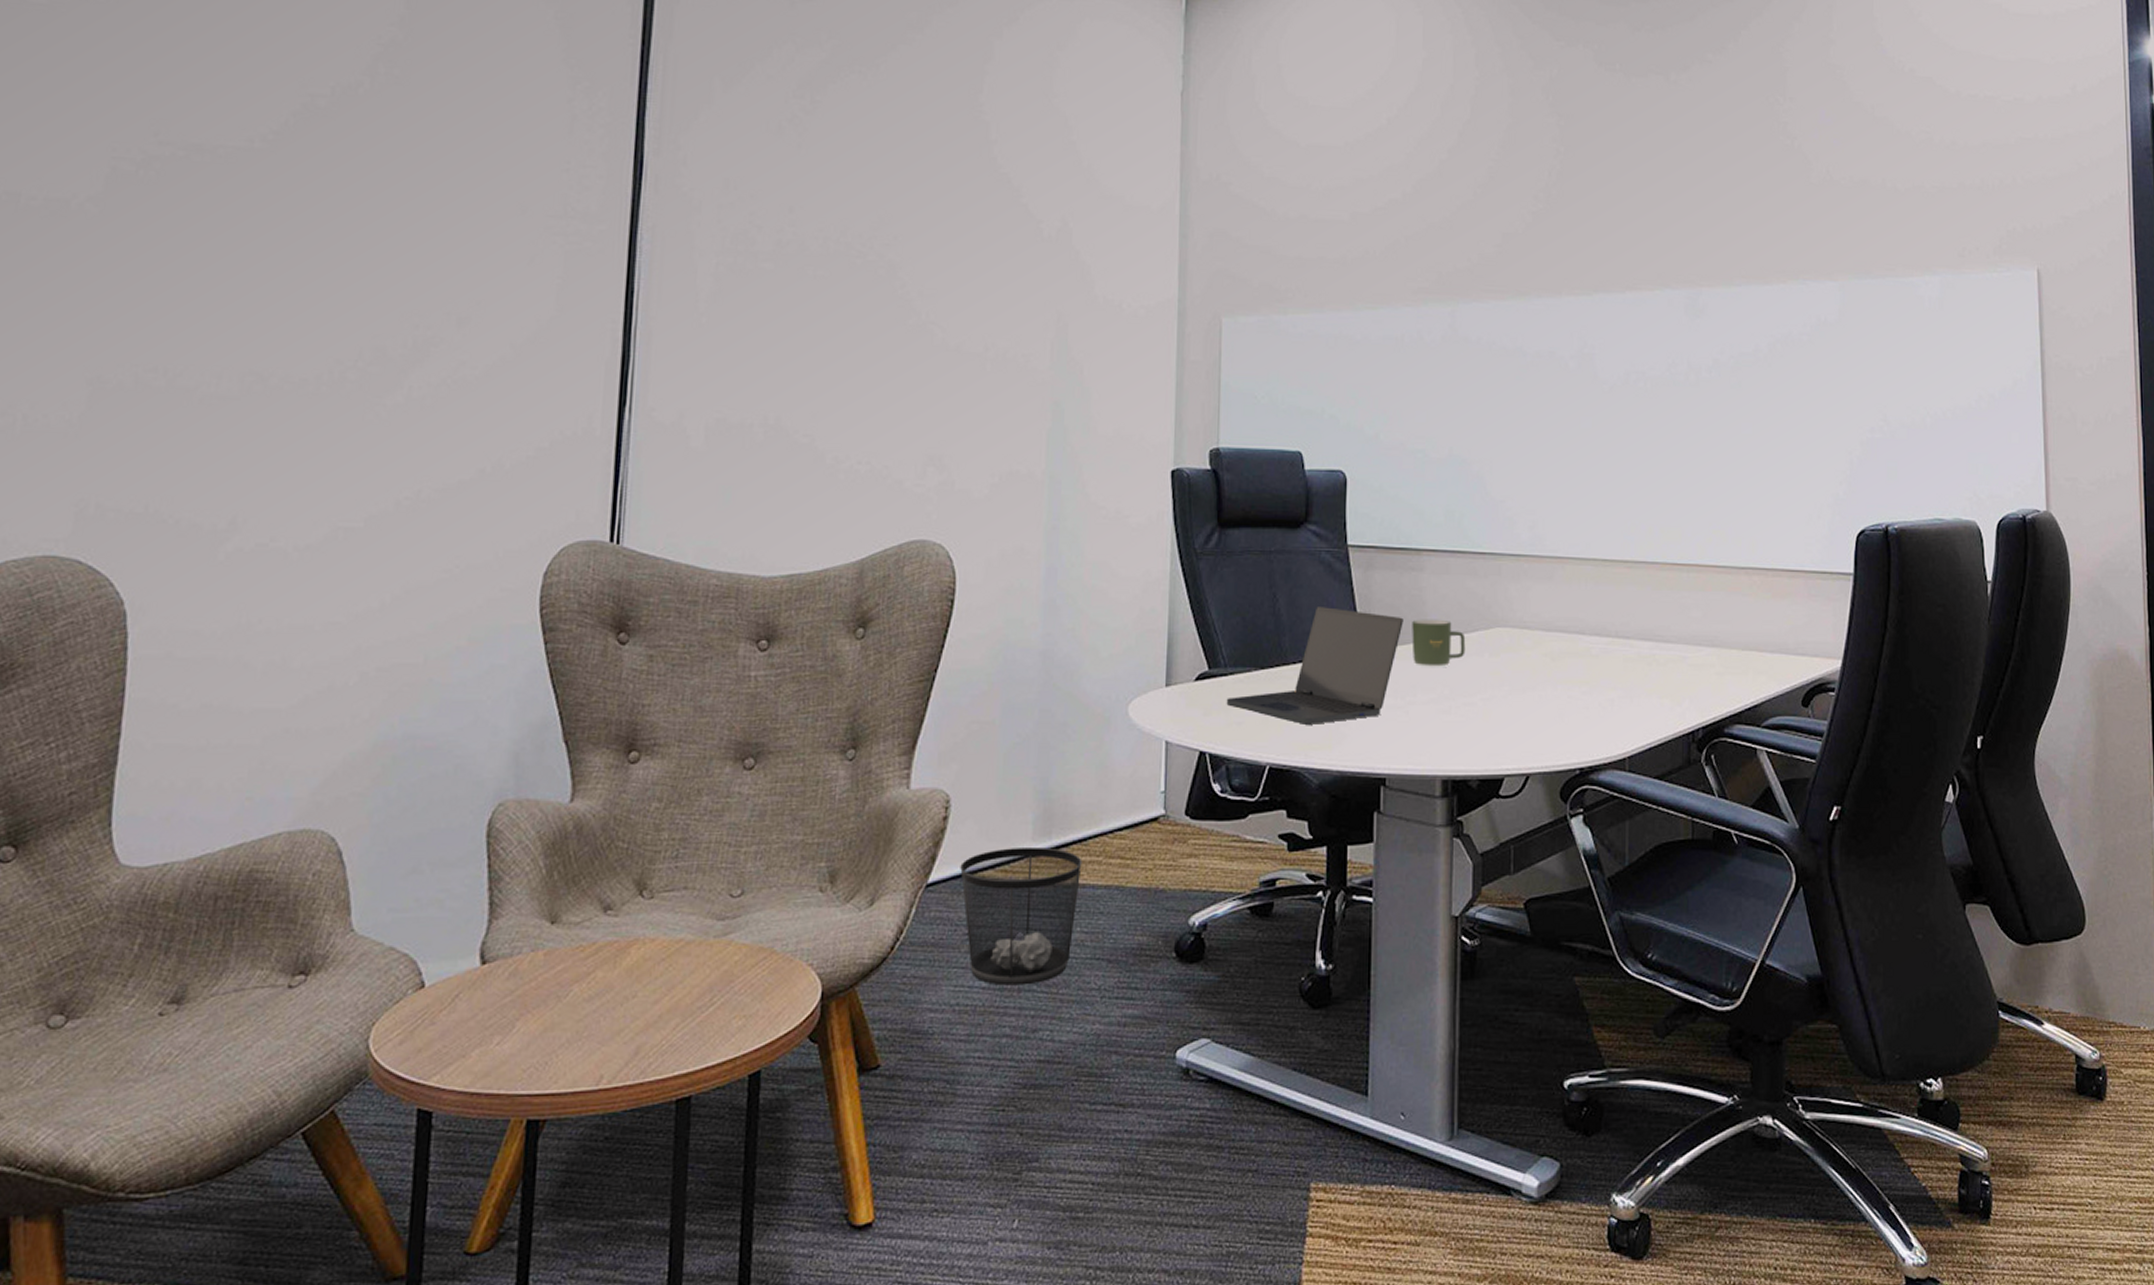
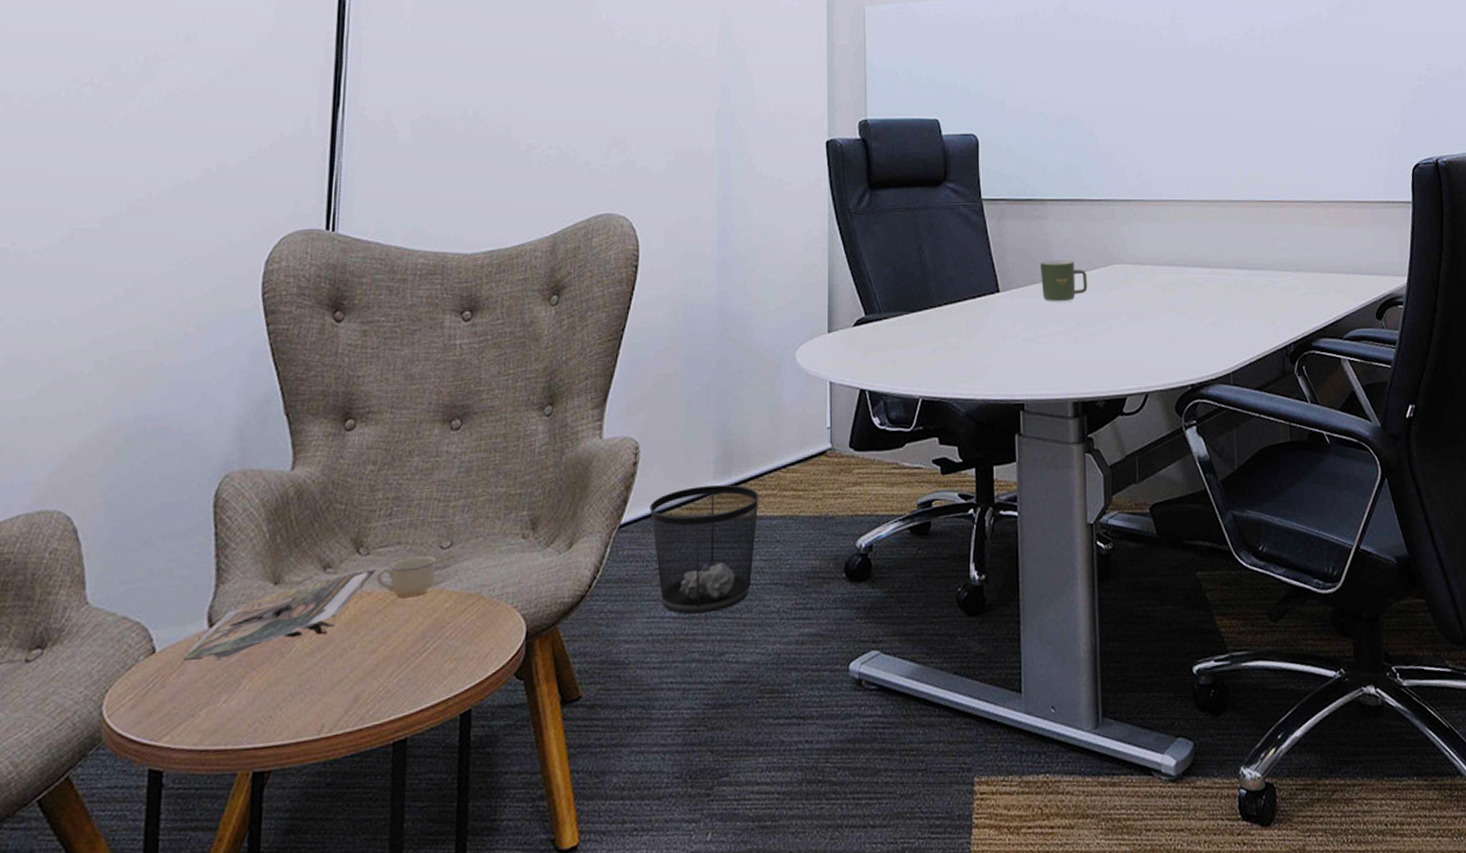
magazine: none [454,915,661,1000] -> present [183,570,376,661]
cup: none [660,904,726,948] -> present [376,556,437,599]
laptop: present [1226,607,1404,724] -> none [882,254,1033,360]

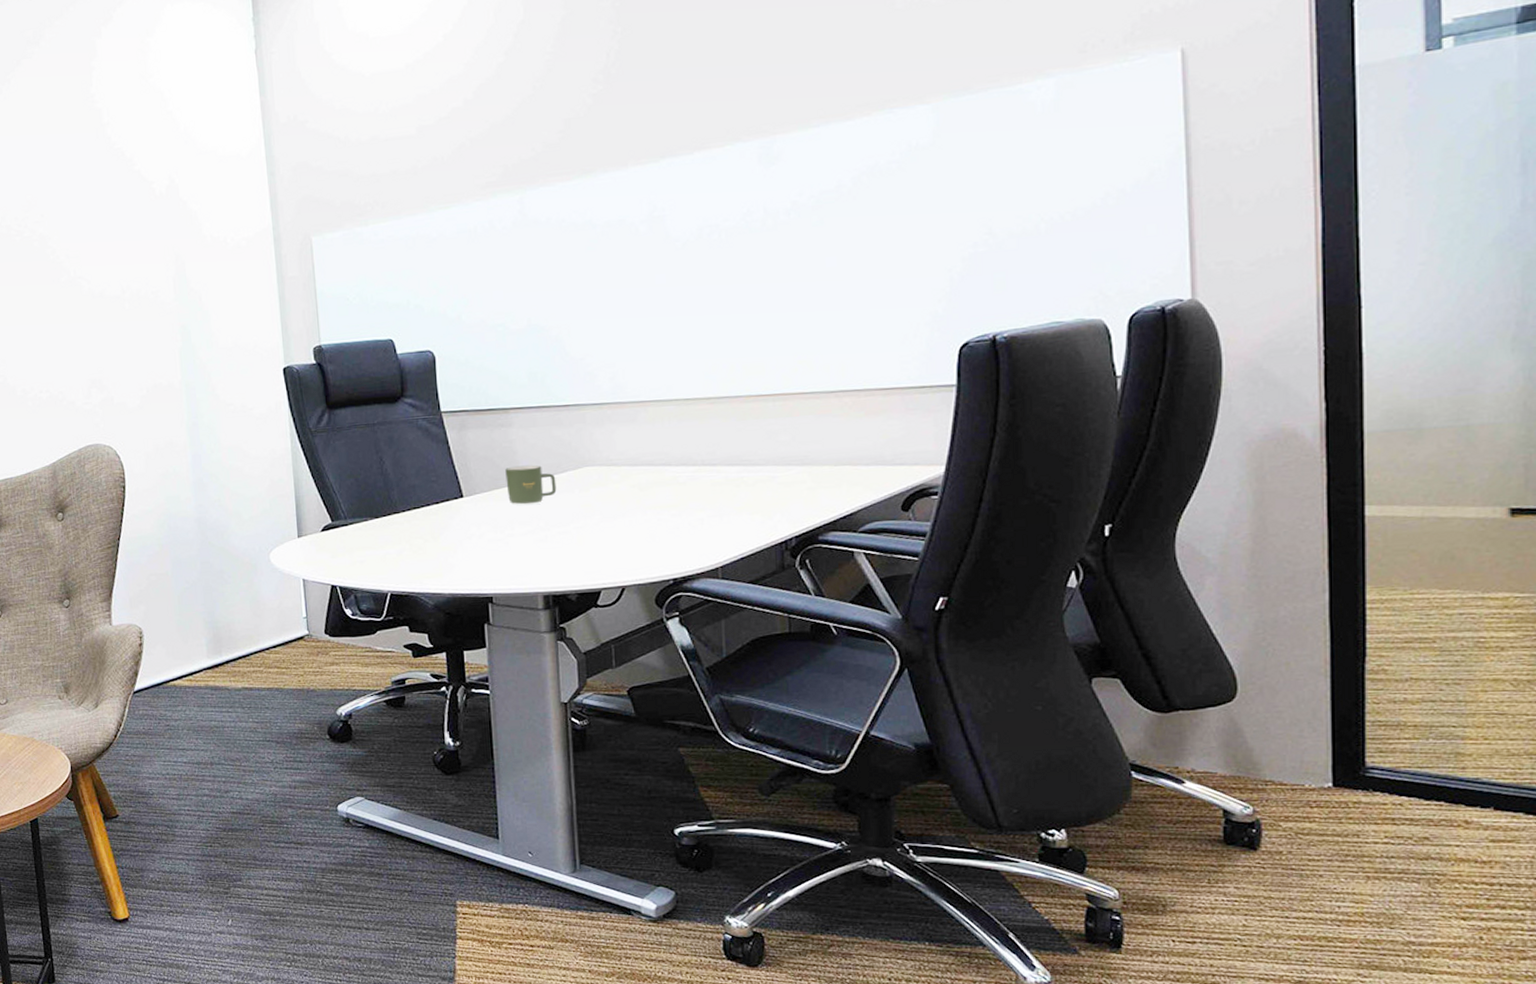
waste bin: present [650,484,759,615] -> none [156,662,248,761]

